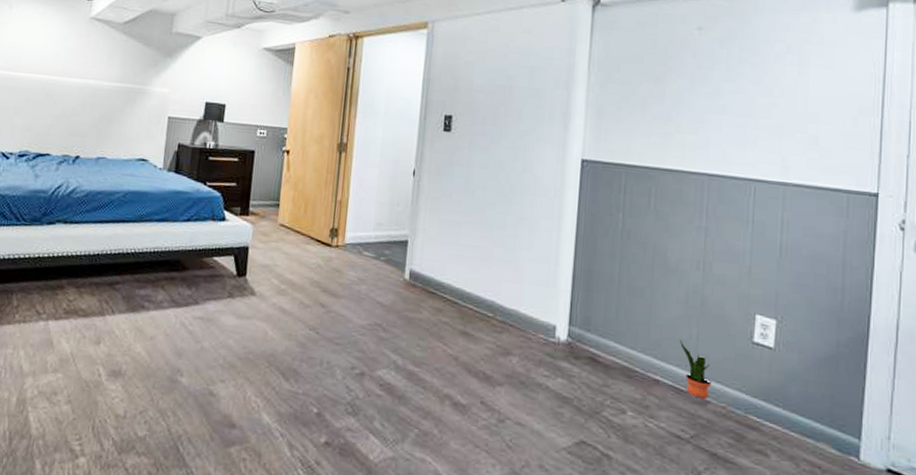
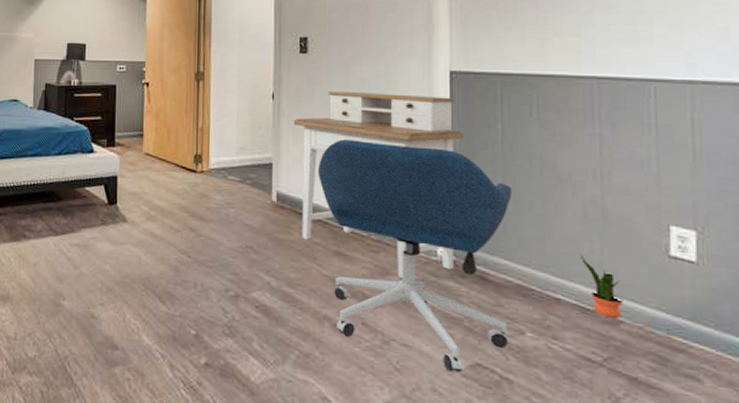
desk: none [431,171,590,358] -> present [293,91,465,278]
office chair: none [450,220,627,450] -> present [317,139,513,372]

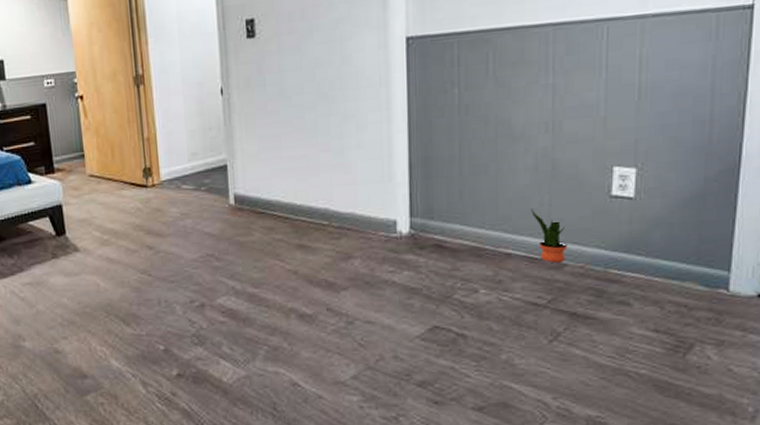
desk: present [293,91,465,278] -> none [245,66,422,259]
office chair: present [317,139,513,372] -> none [274,122,468,338]

